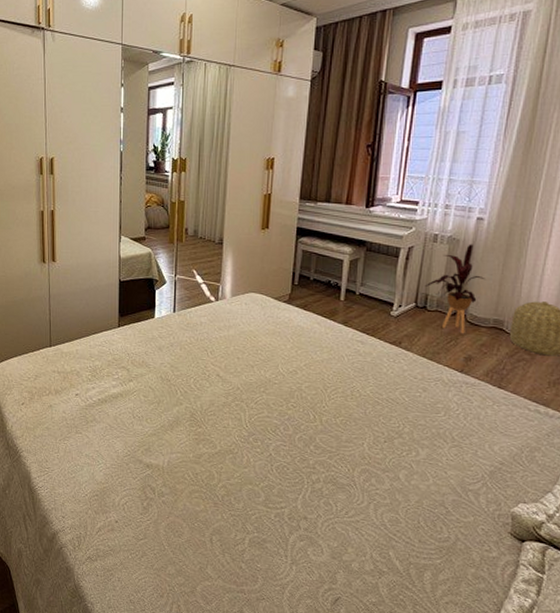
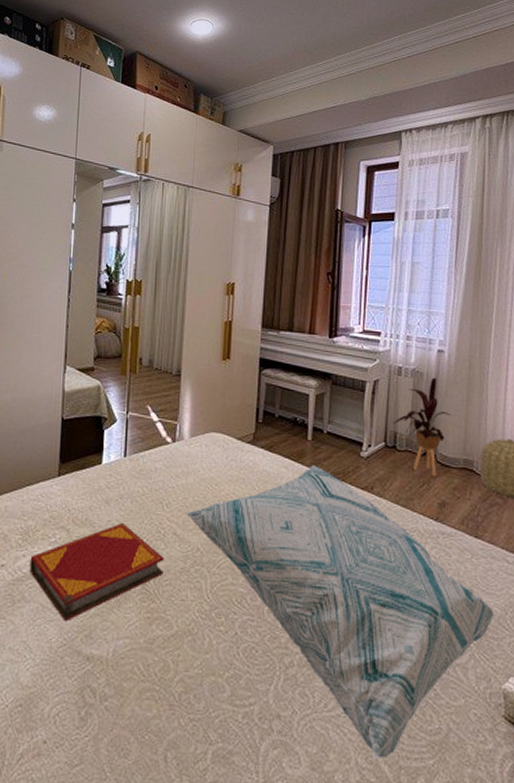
hardback book: none [98,366,210,438] -> present [29,523,165,621]
decorative pillow: none [227,322,511,556] -> present [185,465,495,760]

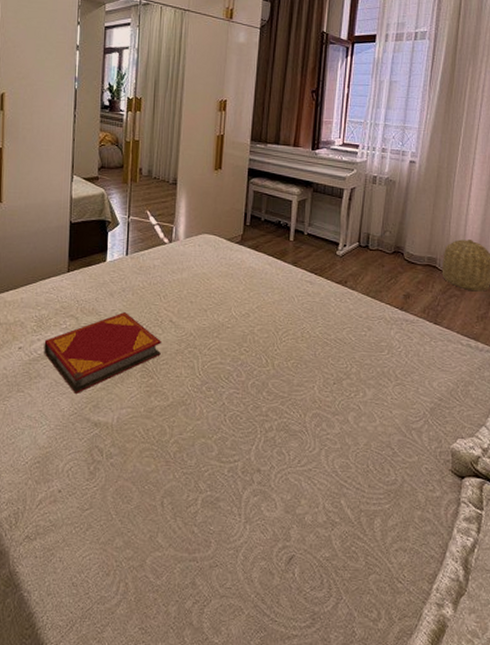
decorative pillow: present [185,465,495,760] -> none [180,263,448,505]
house plant: present [392,377,451,477] -> none [366,185,419,272]

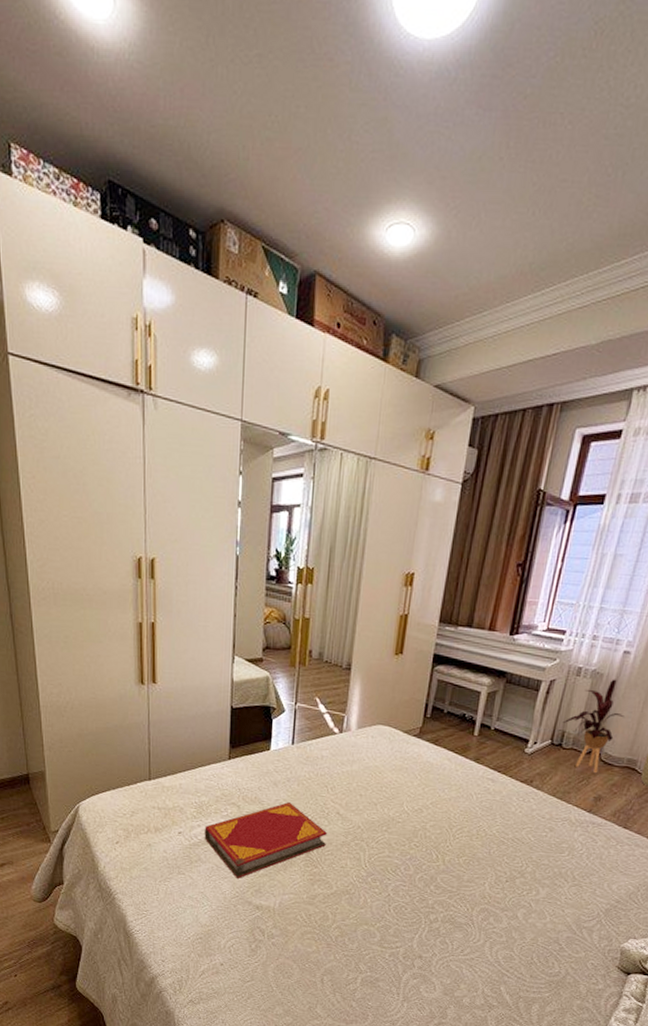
house plant: none [366,185,419,272] -> present [562,679,625,774]

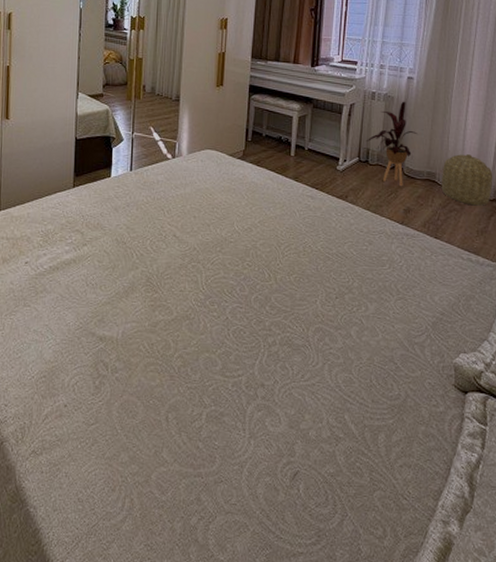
hardback book: present [204,802,328,878] -> none [50,227,166,308]

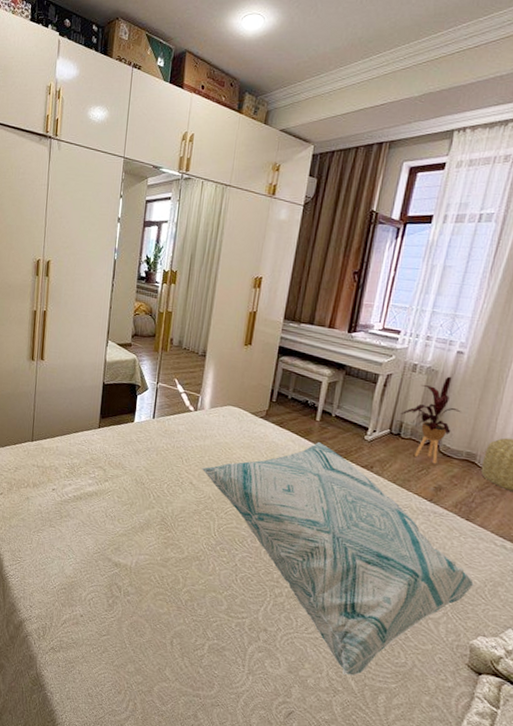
decorative pillow: none [184,177,449,420] -> present [201,442,474,676]

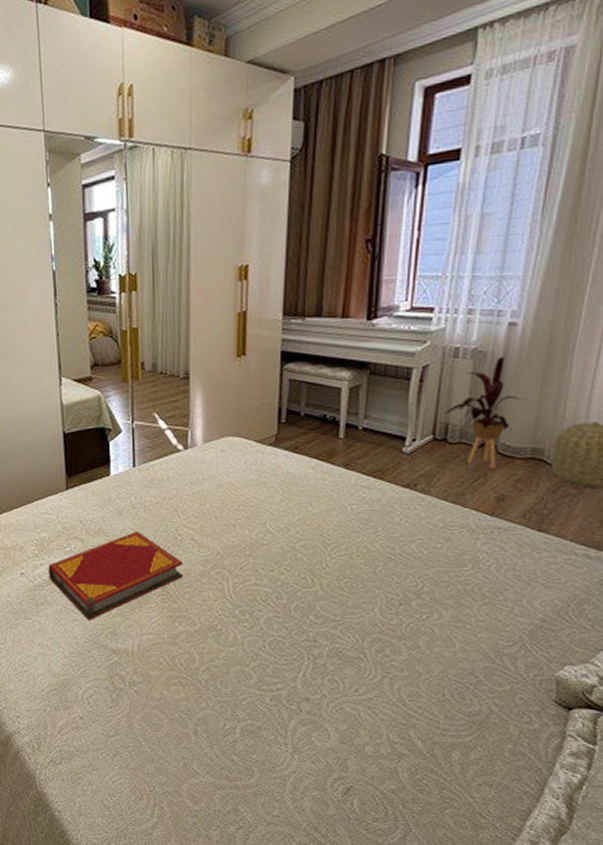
hardback book: none [74,469,182,536] -> present [48,532,184,620]
decorative pillow: present [201,442,474,676] -> none [203,465,554,736]

